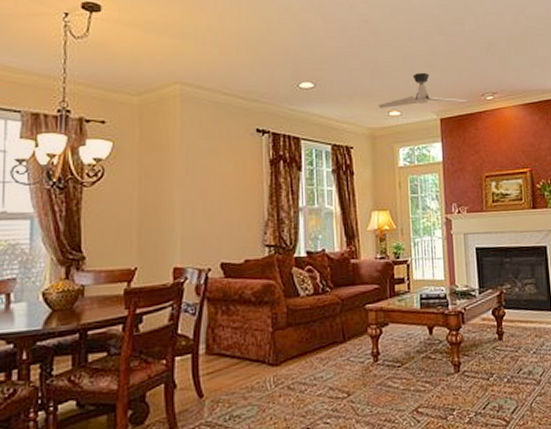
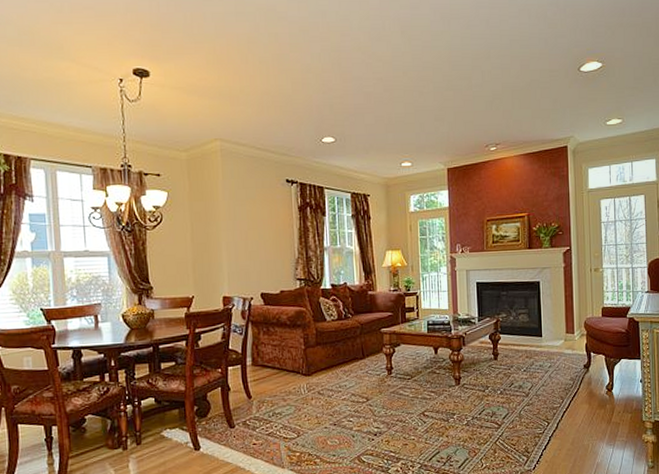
ceiling fan: present [378,72,467,108] -> none [391,126,472,160]

